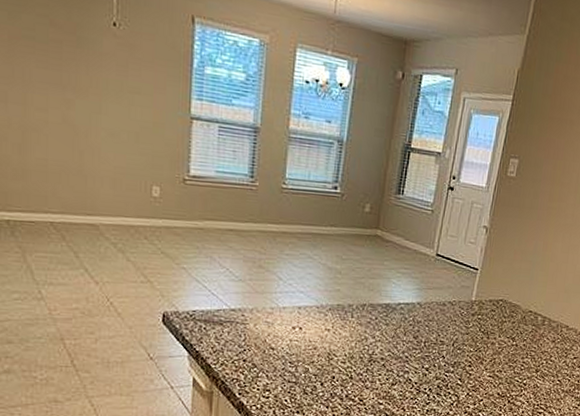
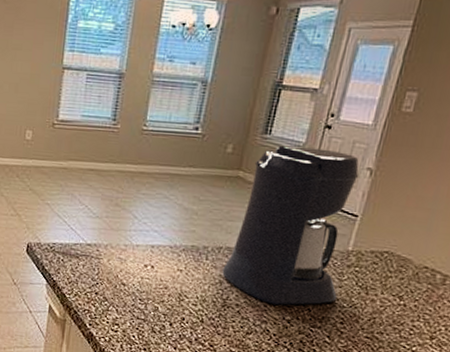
coffee maker: none [367,205,478,355] -> present [222,145,359,305]

